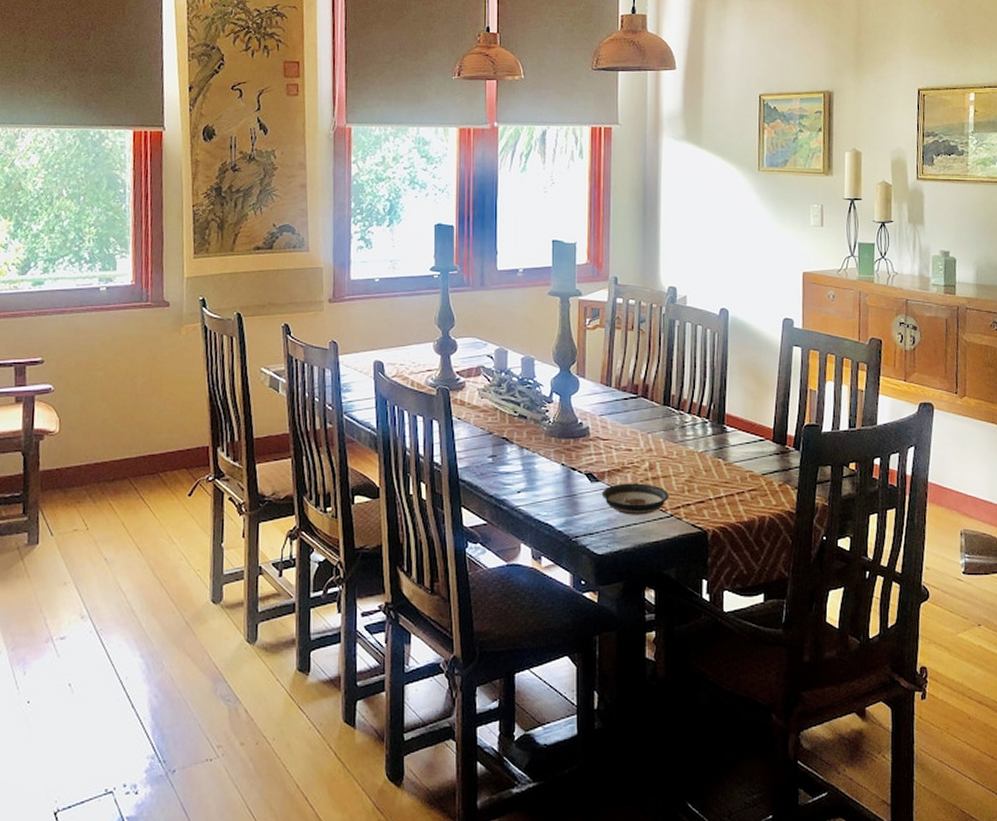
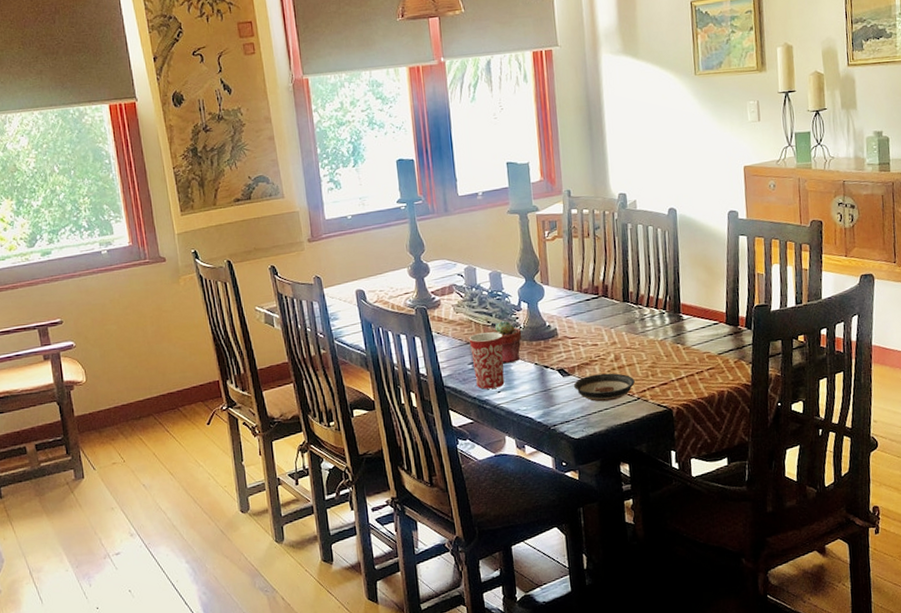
mug: none [492,424,529,487] -> present [468,332,505,389]
potted succulent: none [518,411,550,460] -> present [492,320,522,363]

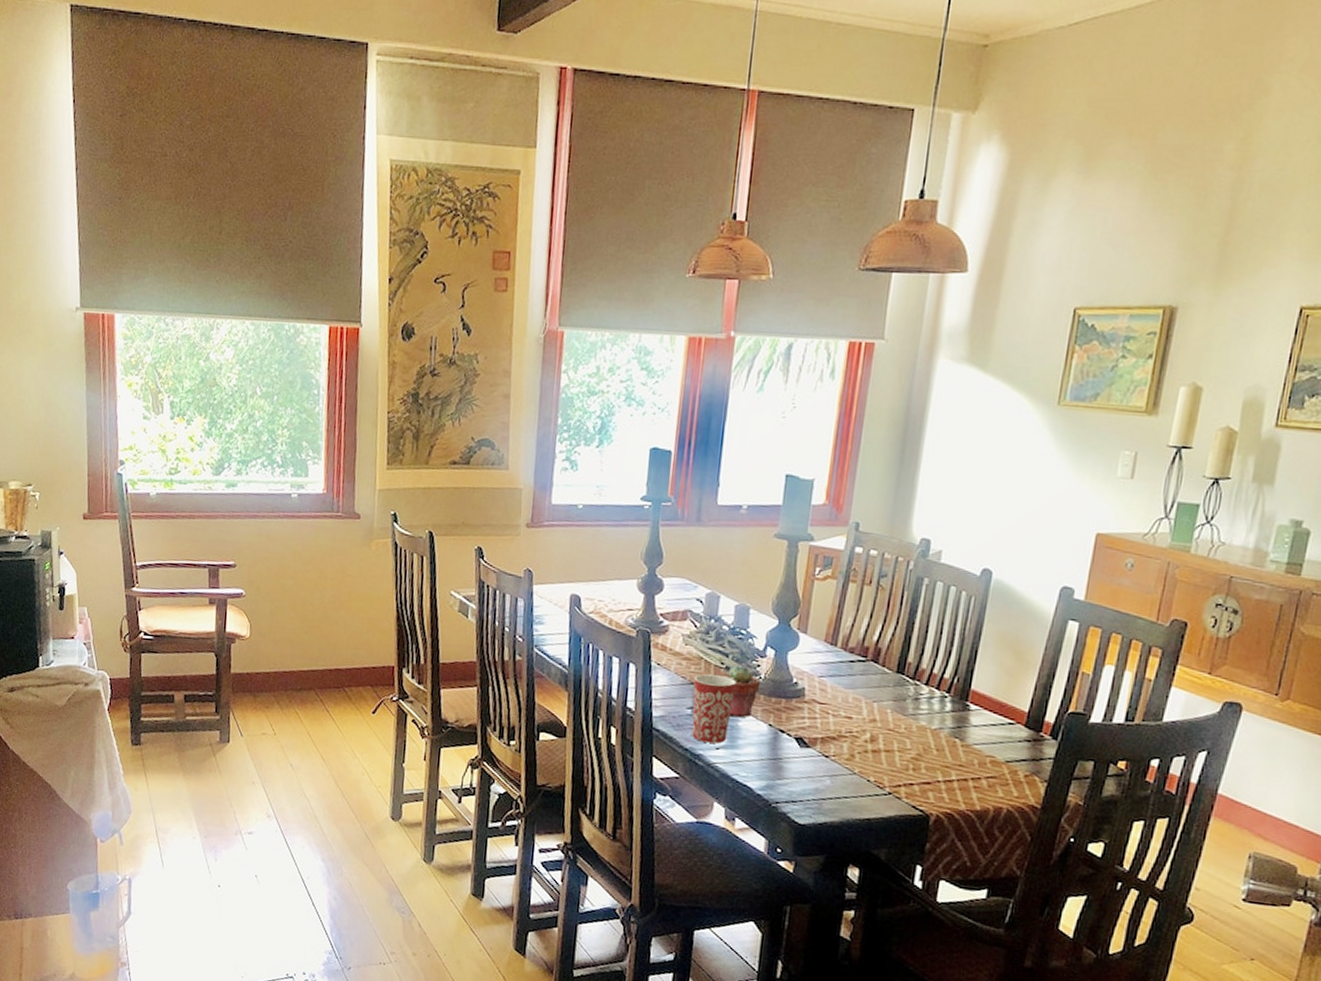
saucer: present [573,373,635,402] -> none [810,752,890,790]

